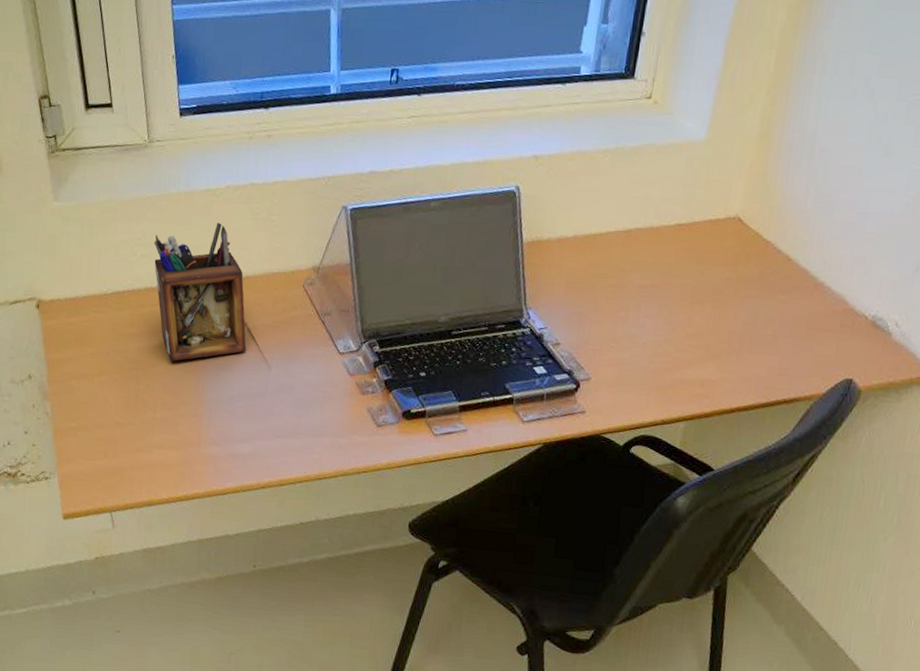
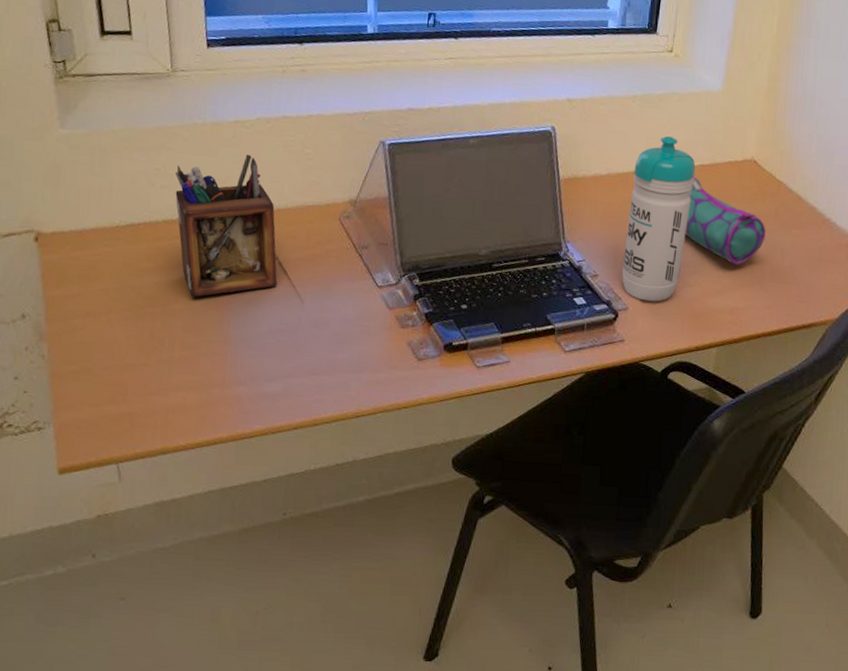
water bottle: none [585,193,672,372] -> present [622,136,696,302]
pencil case: none [655,237,748,334] -> present [685,176,766,265]

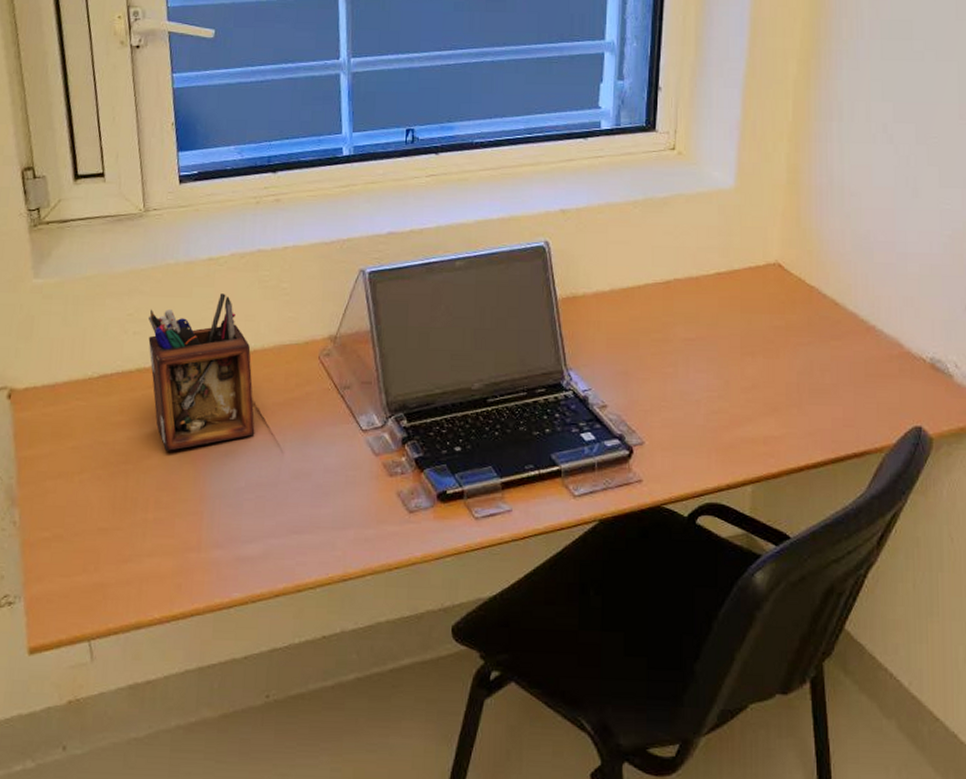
water bottle: present [622,136,696,302] -> none [634,243,711,434]
pencil case: present [685,176,766,265] -> none [704,287,799,386]

